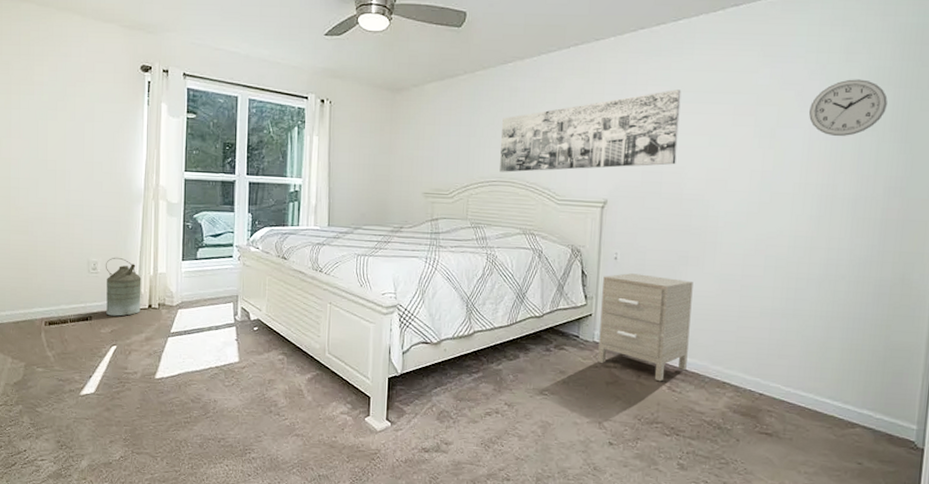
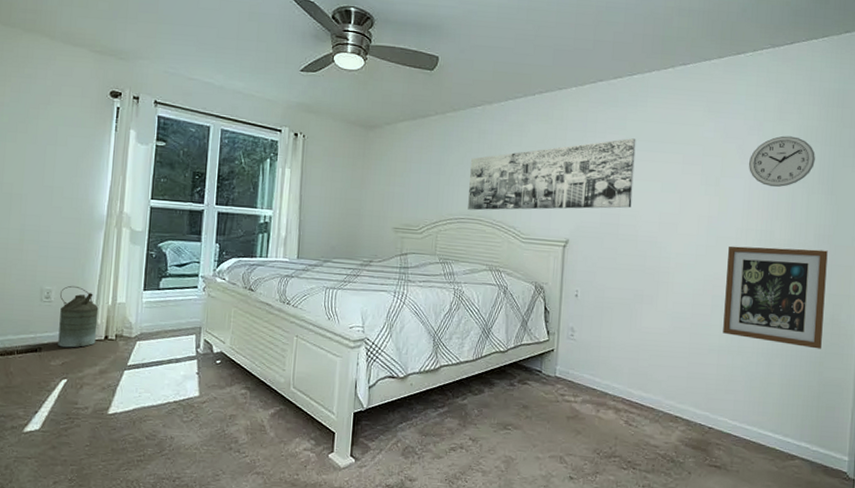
nightstand: present [597,273,693,382] -> none [559,310,648,416]
wall art: none [776,202,900,311] -> present [723,245,828,349]

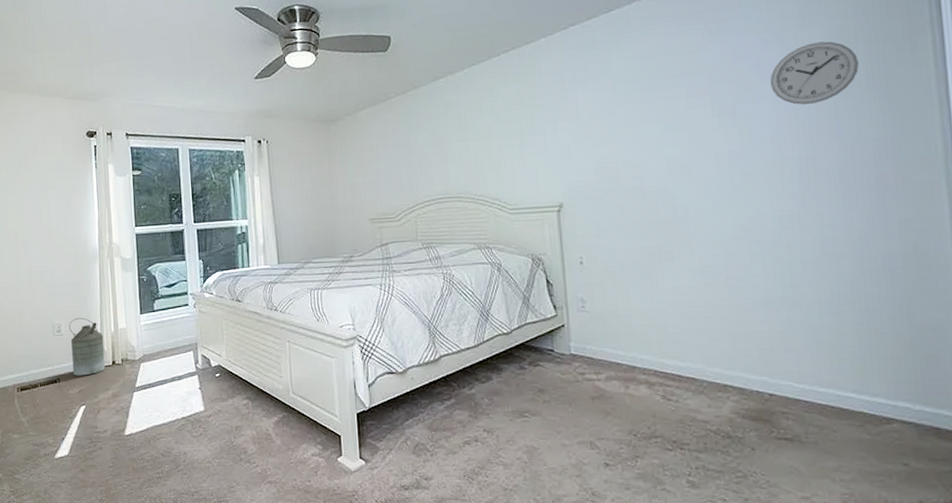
wall art: present [468,138,636,211] -> none [441,80,631,188]
wall art: present [723,245,828,349] -> none [760,168,906,288]

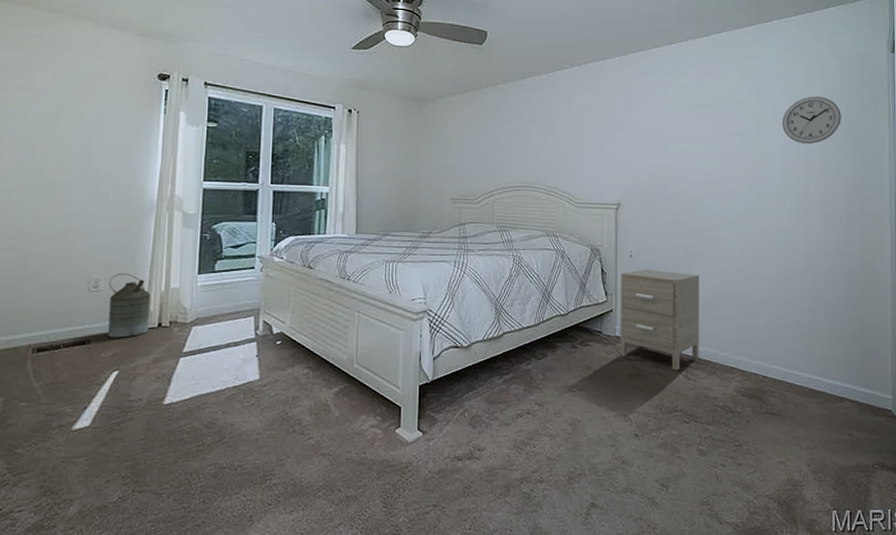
nightstand: none [571,276,680,391] -> present [620,269,700,371]

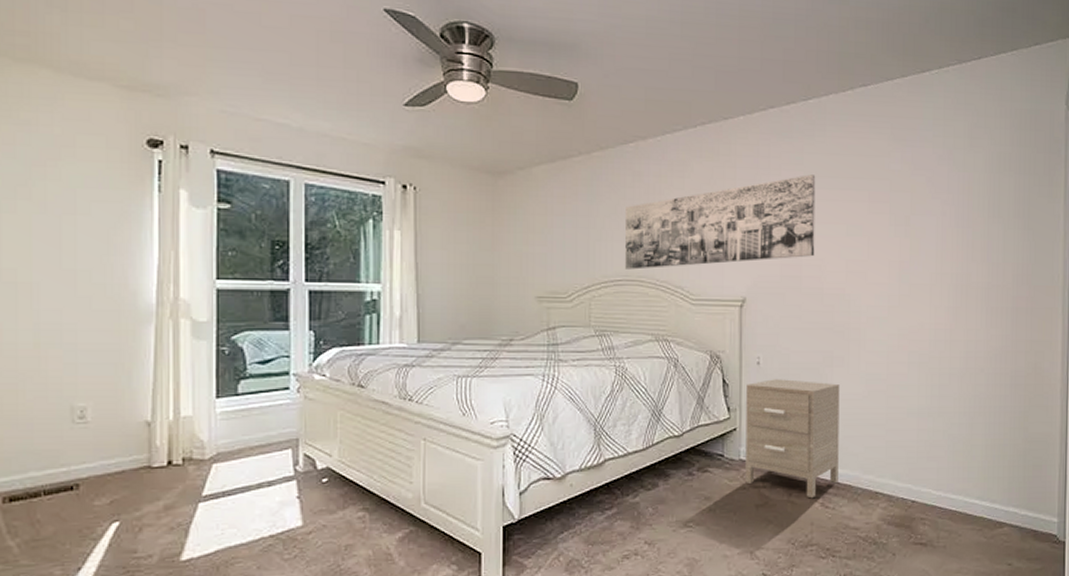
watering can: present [108,273,151,338] -> none [98,399,156,481]
wall art: none [522,103,678,178] -> present [625,174,816,270]
wall clock: present [782,96,841,144] -> none [939,164,1010,223]

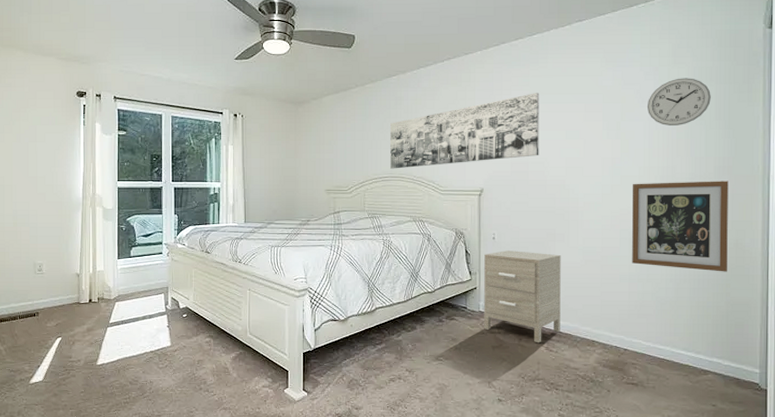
wall art: none [921,292,1027,403] -> present [632,181,728,272]
wall clock: none [939,164,1010,223] -> present [646,78,711,125]

